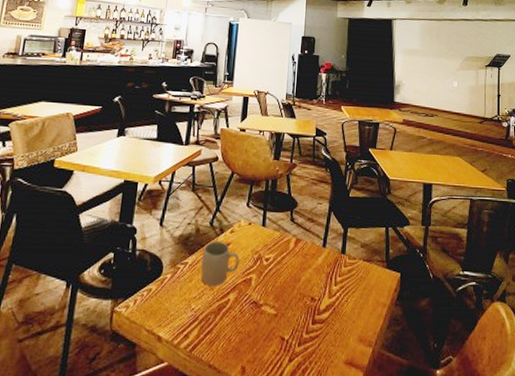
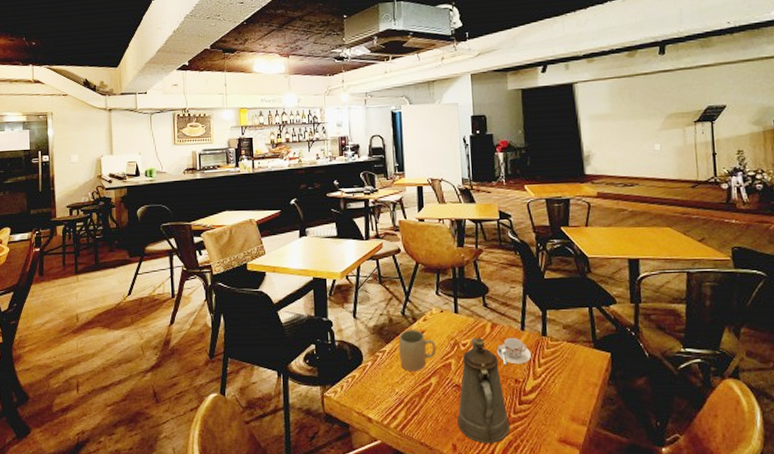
coffee pot: none [250,253,301,365] -> present [457,338,511,443]
teacup: none [297,253,329,282] -> present [496,337,531,365]

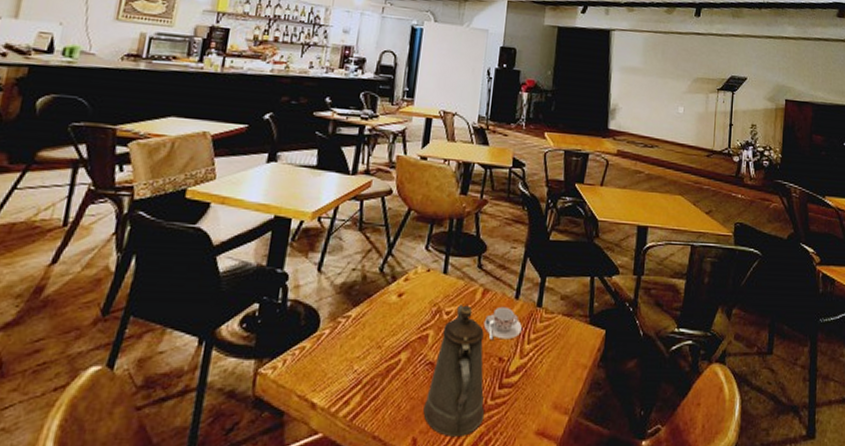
mug: present [399,330,436,371] -> none [366,291,415,344]

